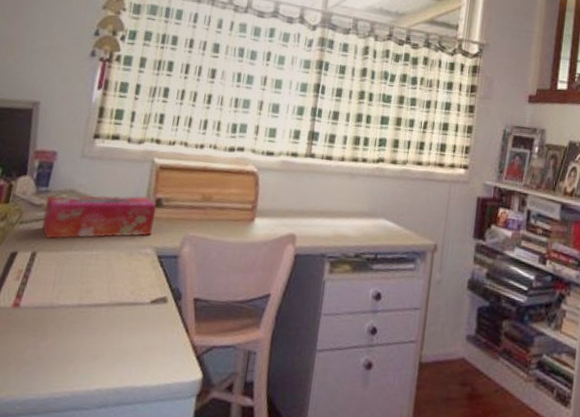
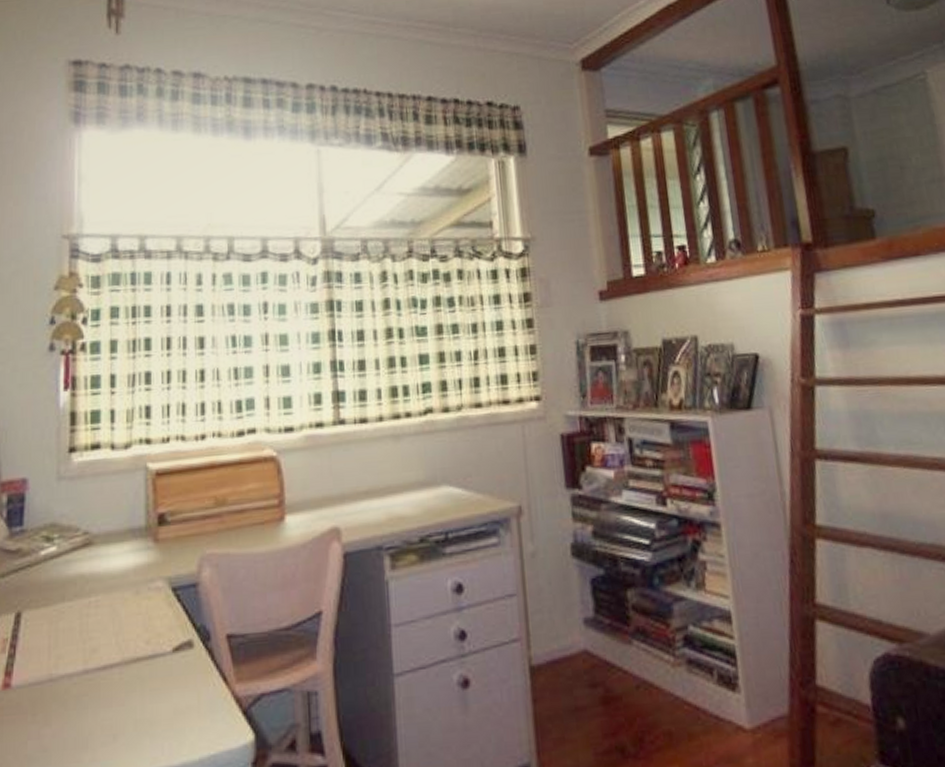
tissue box: present [41,195,156,239] -> none [22,514,159,591]

